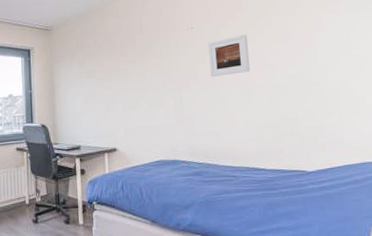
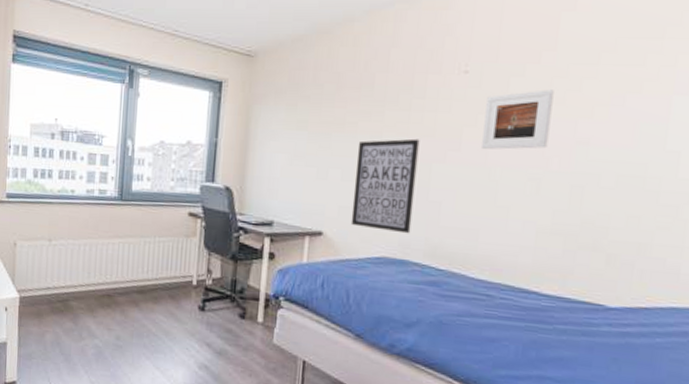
wall art: none [131,75,176,141] -> present [350,138,420,234]

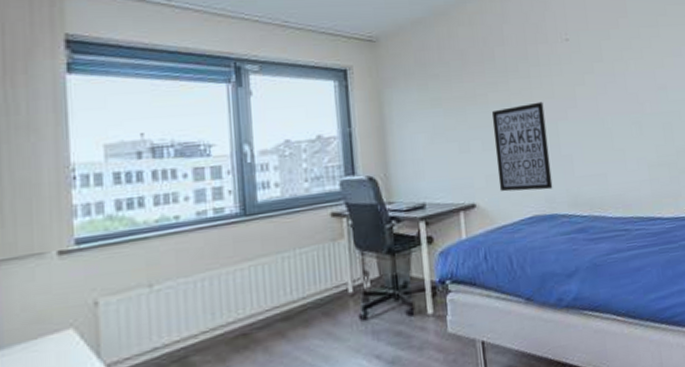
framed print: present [482,89,554,150] -> none [587,48,639,103]

